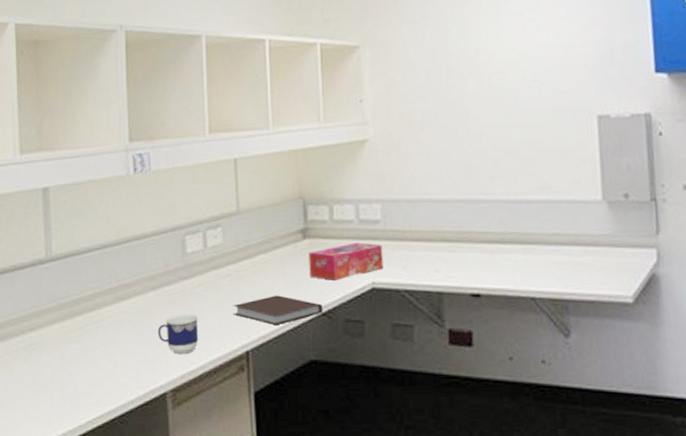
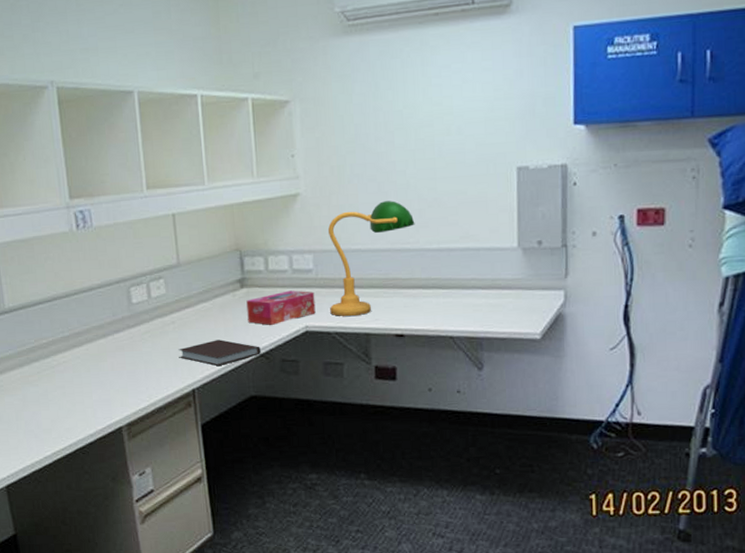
cup: present [157,314,199,355] -> none [110,358,149,394]
desk lamp: none [398,148,491,272] -> present [328,200,415,316]

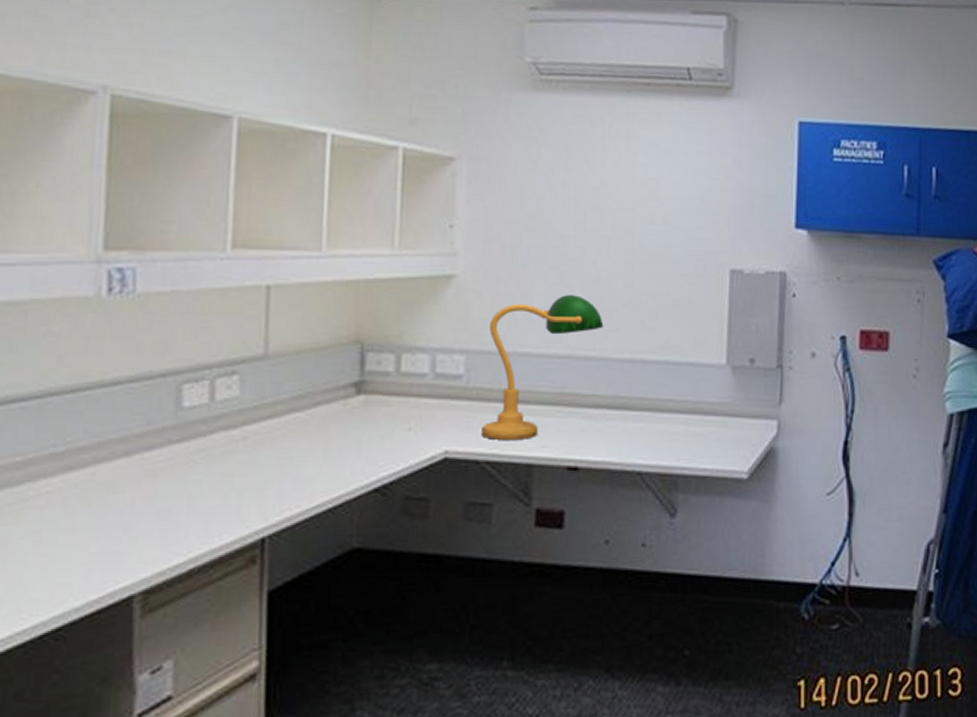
notebook: present [178,339,261,367] -> none [246,466,375,505]
tissue box: present [246,290,316,325] -> none [361,401,462,448]

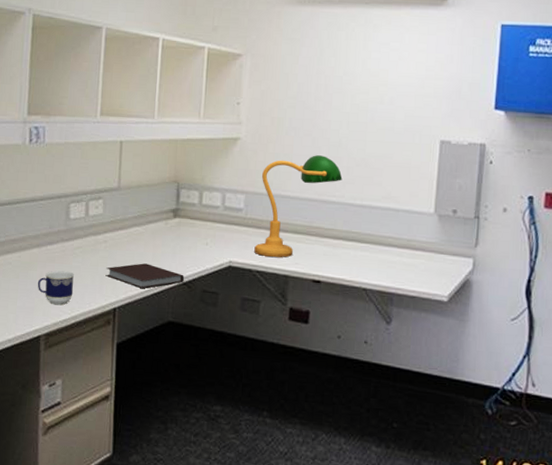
cup: none [126,489,193,544] -> present [37,270,75,305]
notebook: none [246,466,375,505] -> present [105,263,184,289]

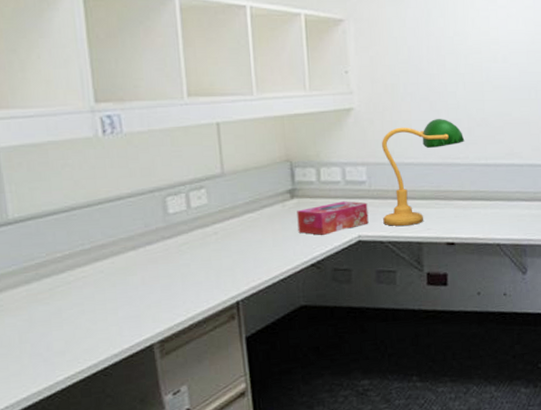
cup: present [37,270,75,305] -> none [140,270,186,309]
notebook: present [105,263,184,289] -> none [221,250,311,277]
tissue box: none [176,225,242,256] -> present [297,201,369,235]

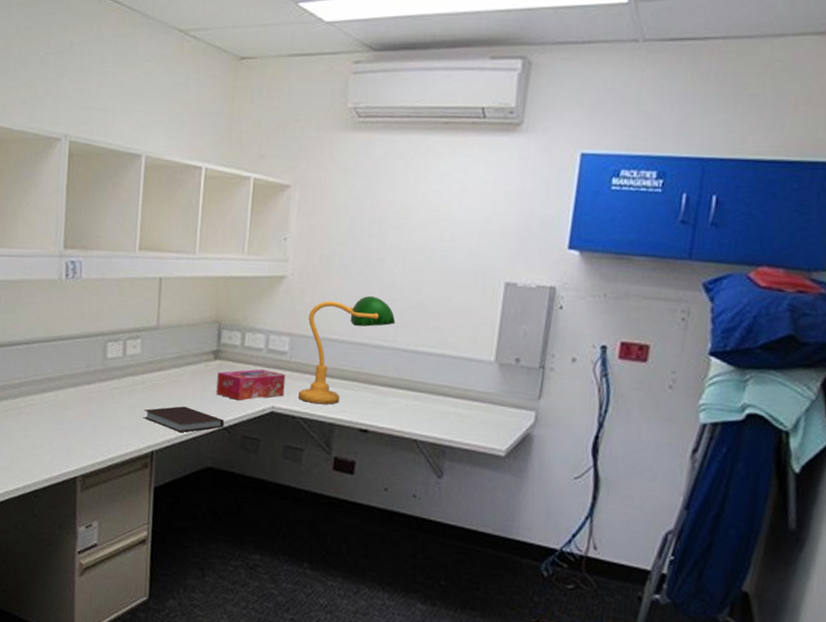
notebook: none [221,250,311,277] -> present [143,406,224,433]

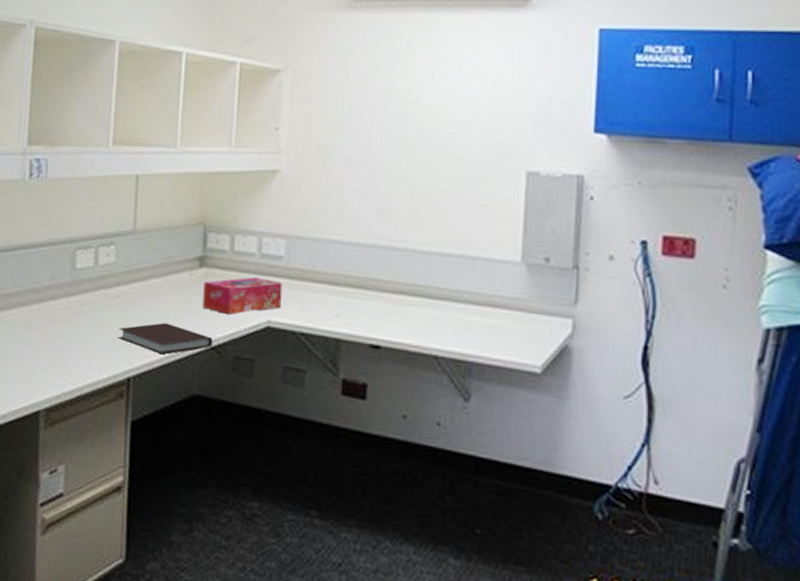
desk lamp: present [298,296,396,405] -> none [298,190,406,317]

